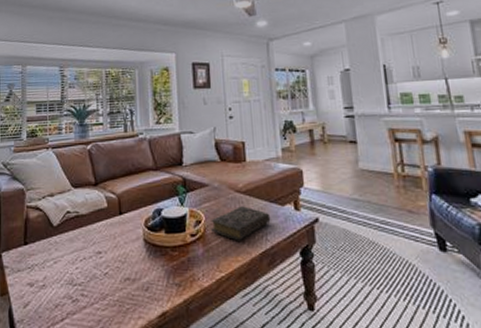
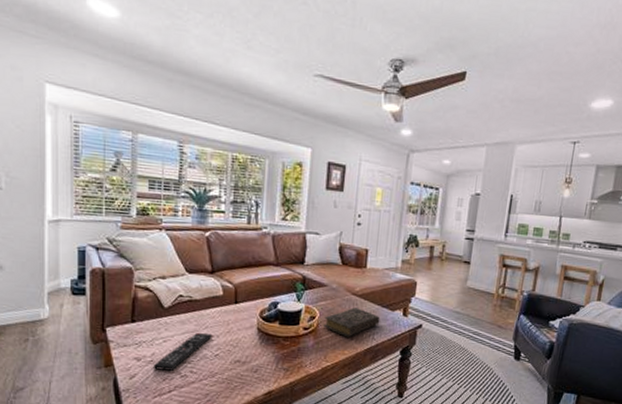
remote control: none [45,249,101,295] -> present [153,332,213,371]

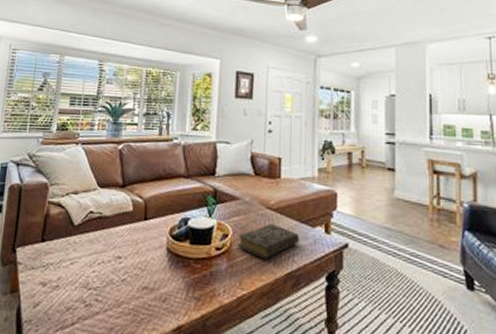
remote control: present [153,332,213,371] -> none [57,253,120,299]

